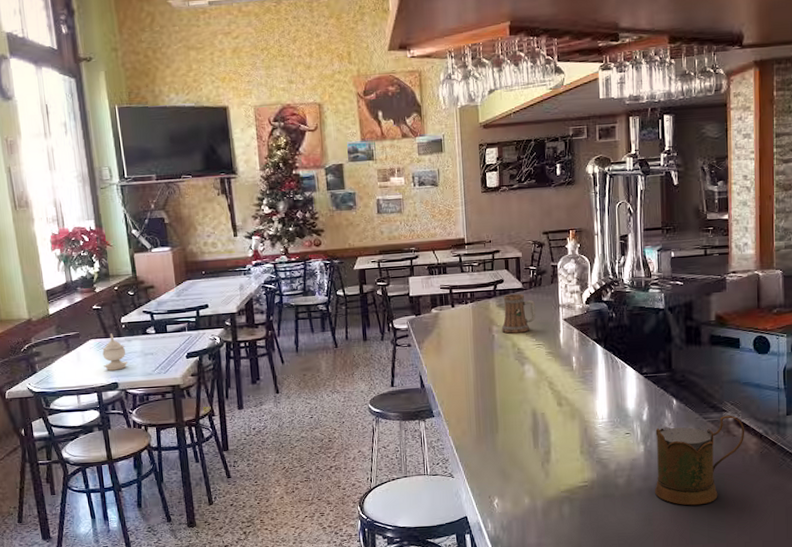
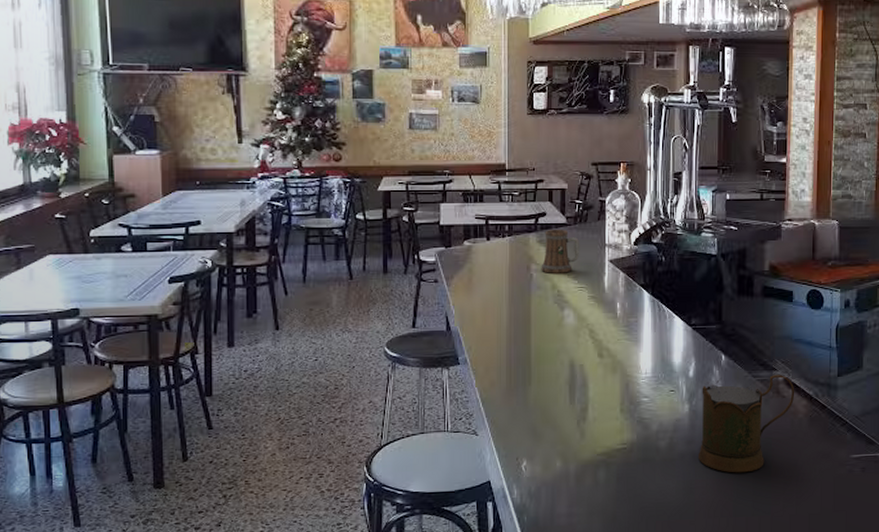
sugar bowl: present [102,333,128,371] -> none [62,249,95,294]

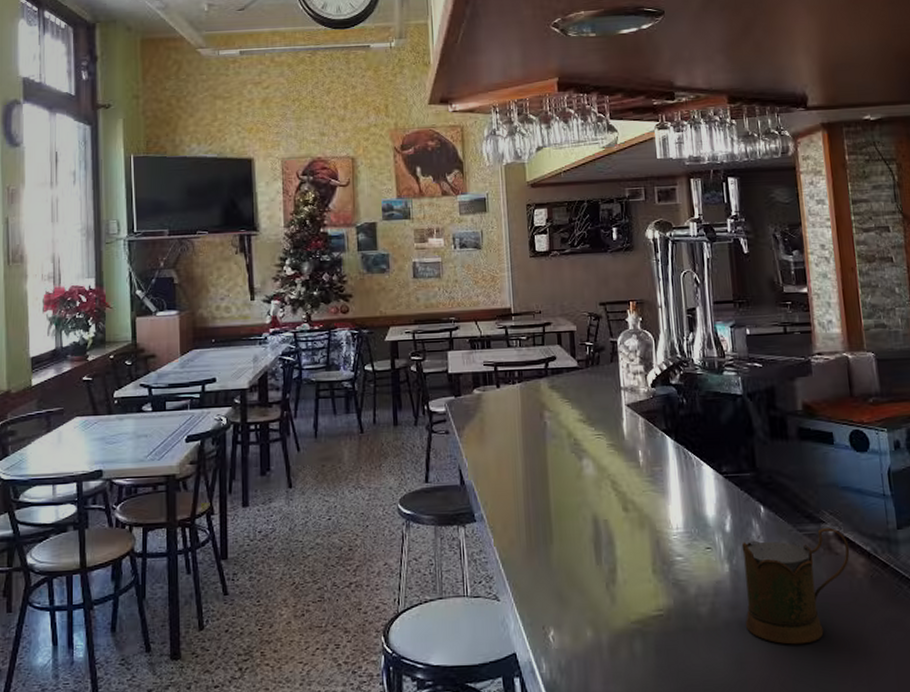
beer mug: present [541,230,579,273] -> none [554,374,594,421]

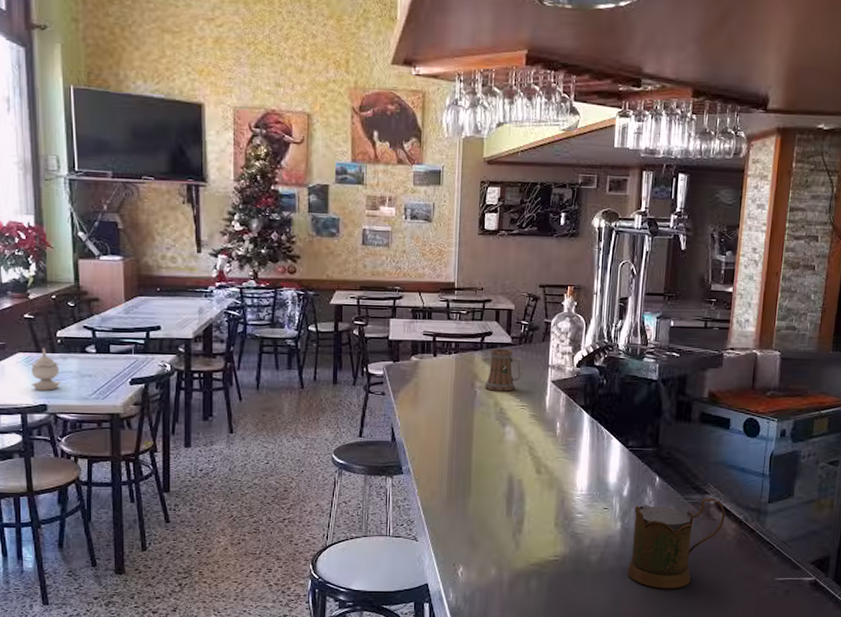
sugar bowl: none [87,410,117,455] -> present [30,348,61,391]
beer mug: none [554,374,594,421] -> present [485,349,523,391]

